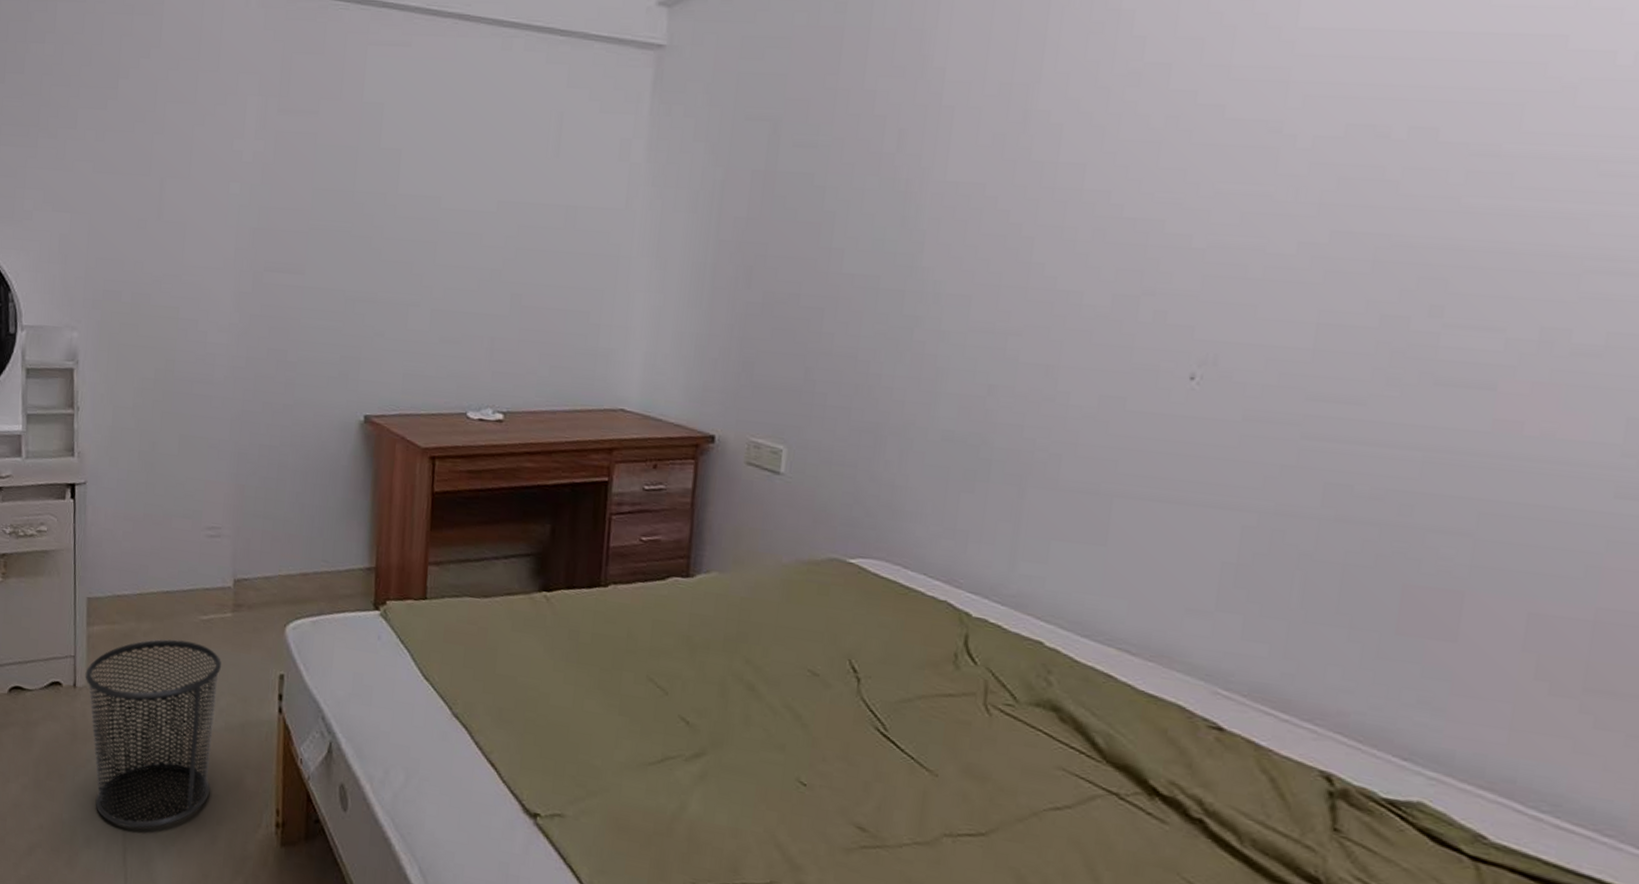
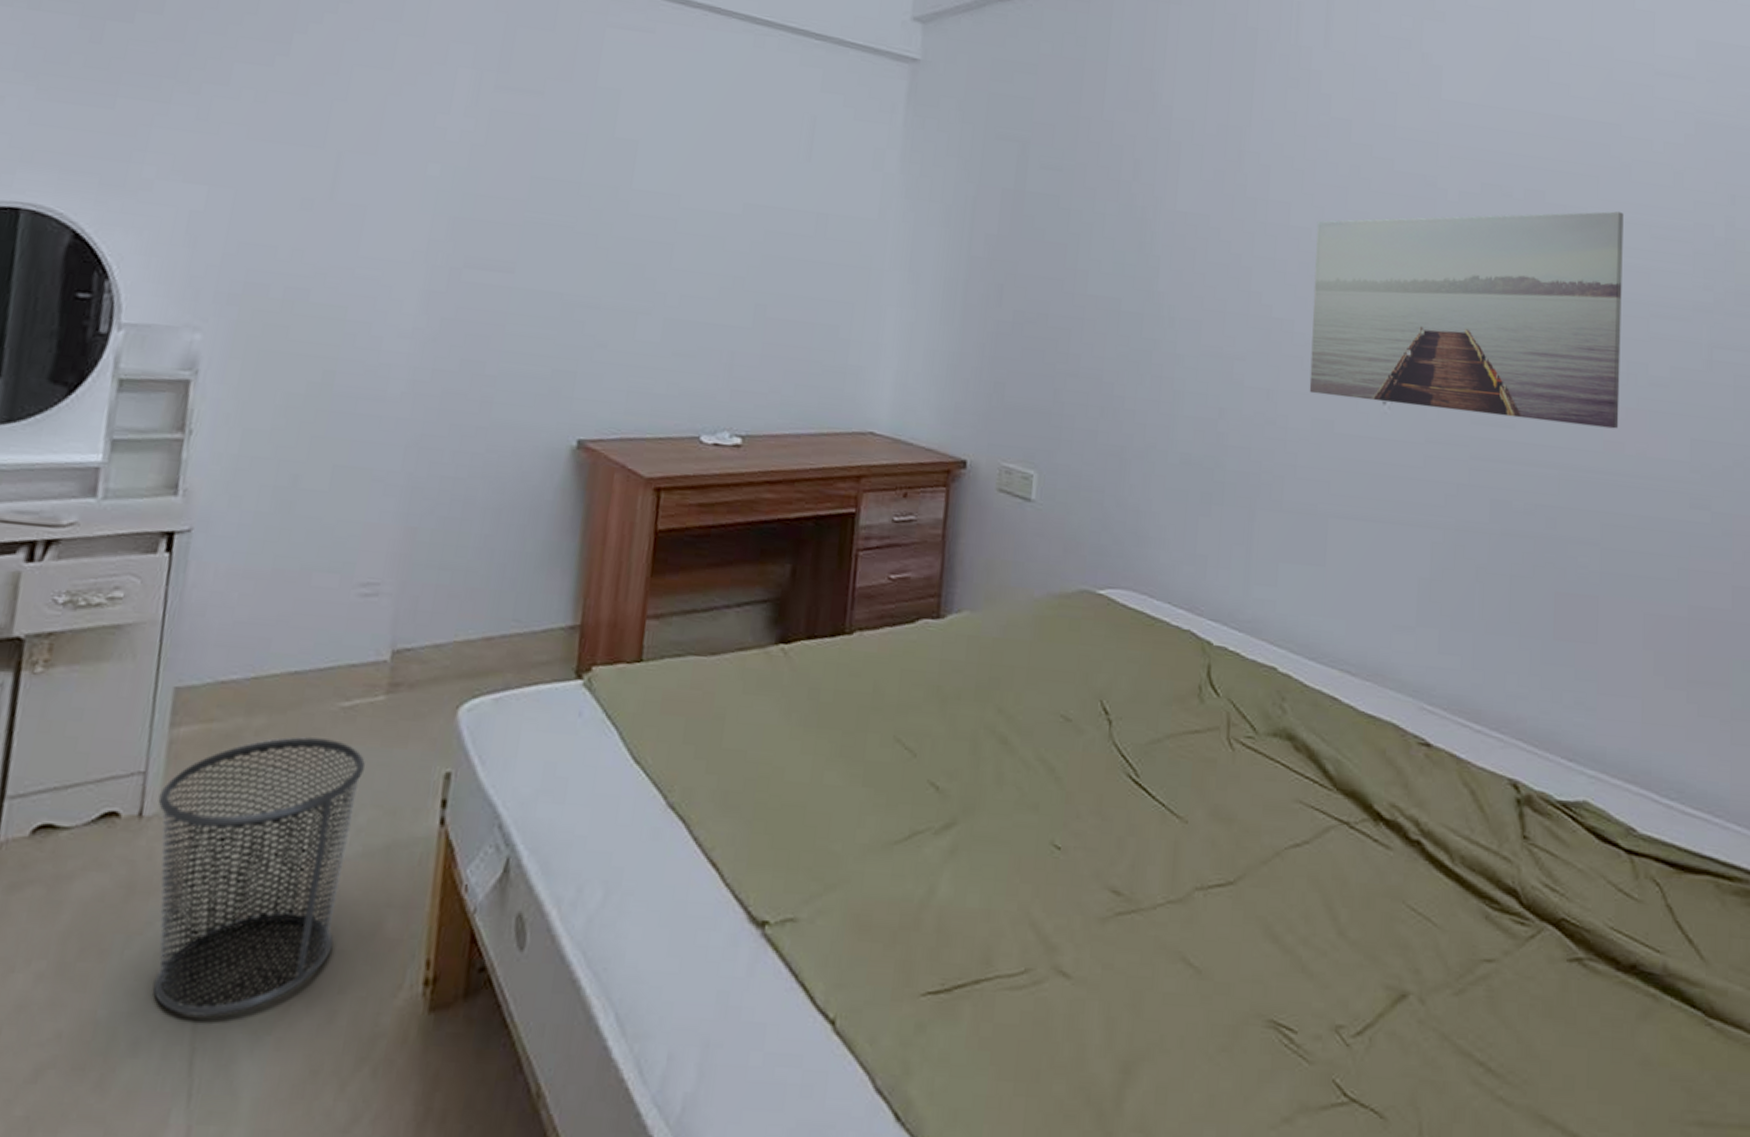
wall art: none [1097,146,1558,407] -> present [1309,211,1624,429]

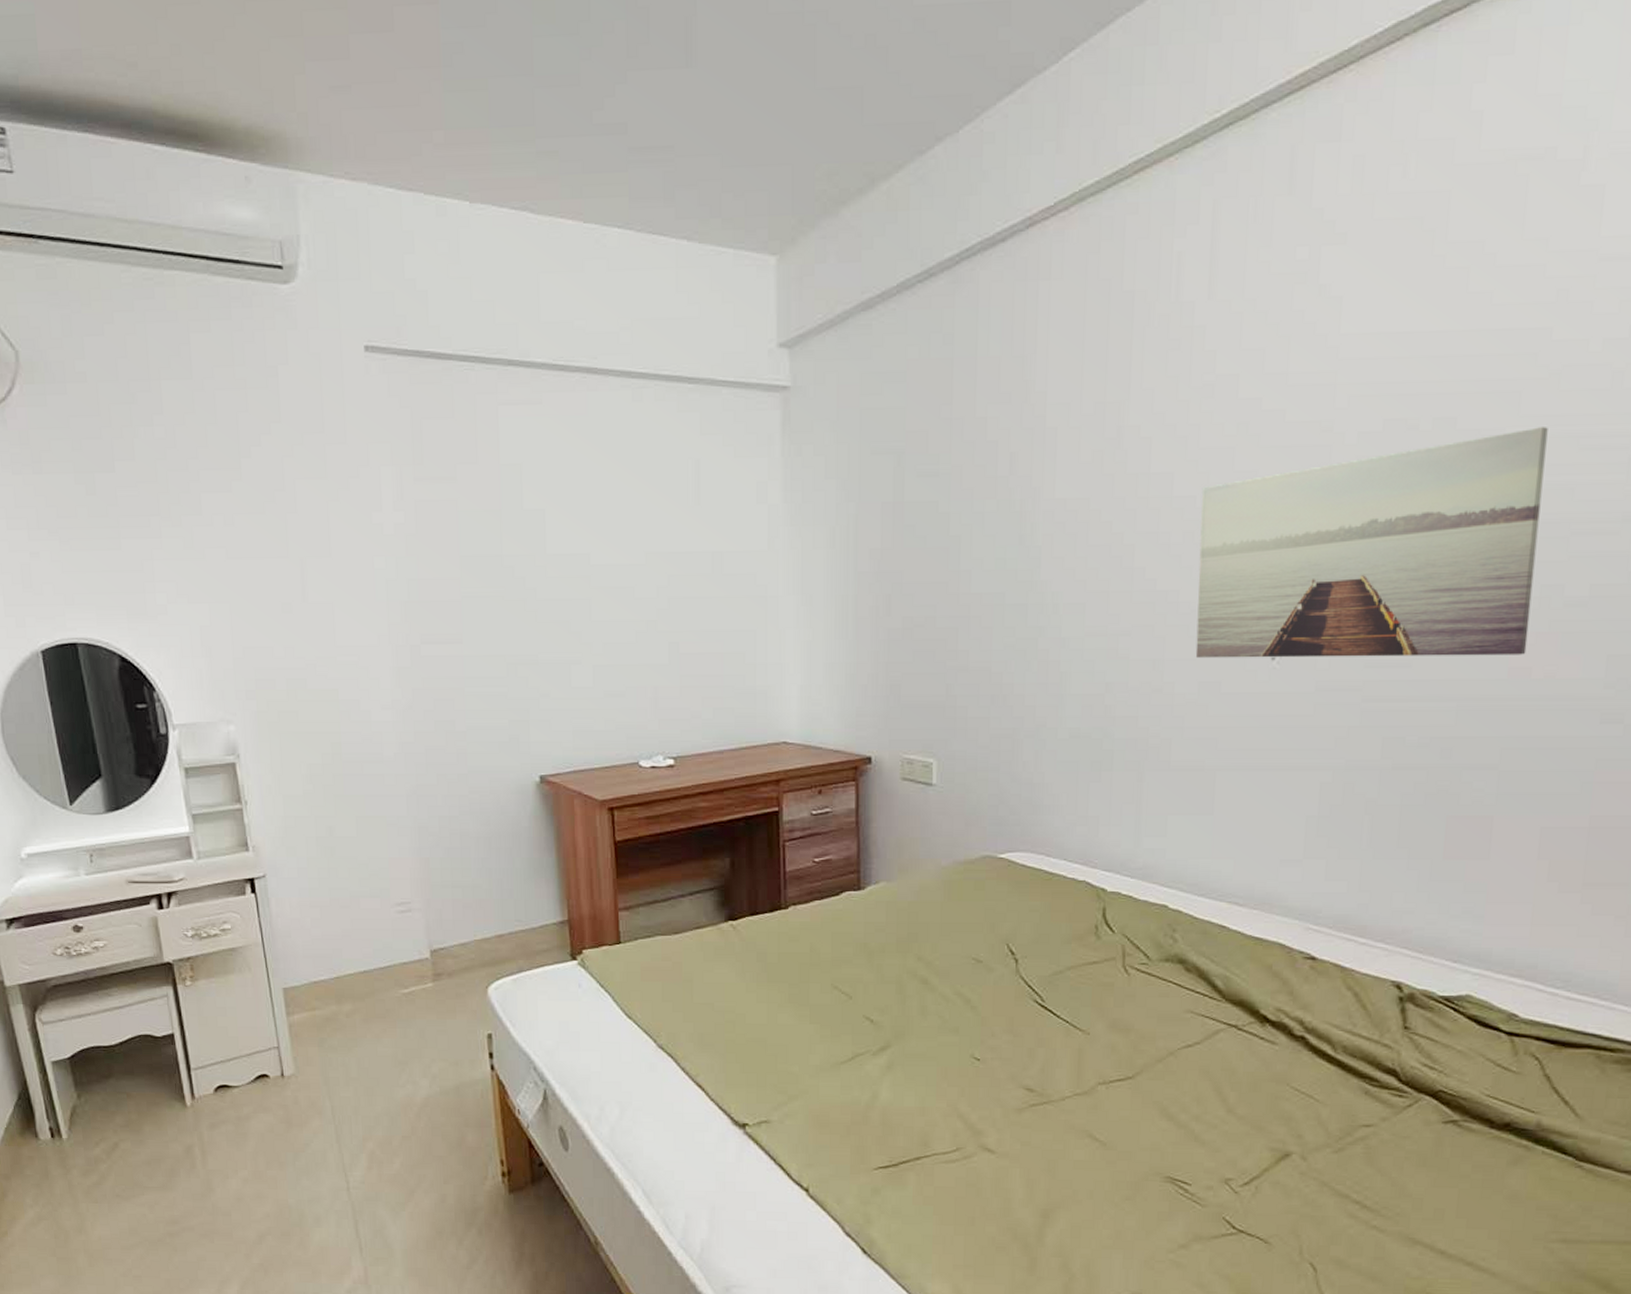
waste bin: present [152,737,366,1017] -> none [291,1016,434,1201]

